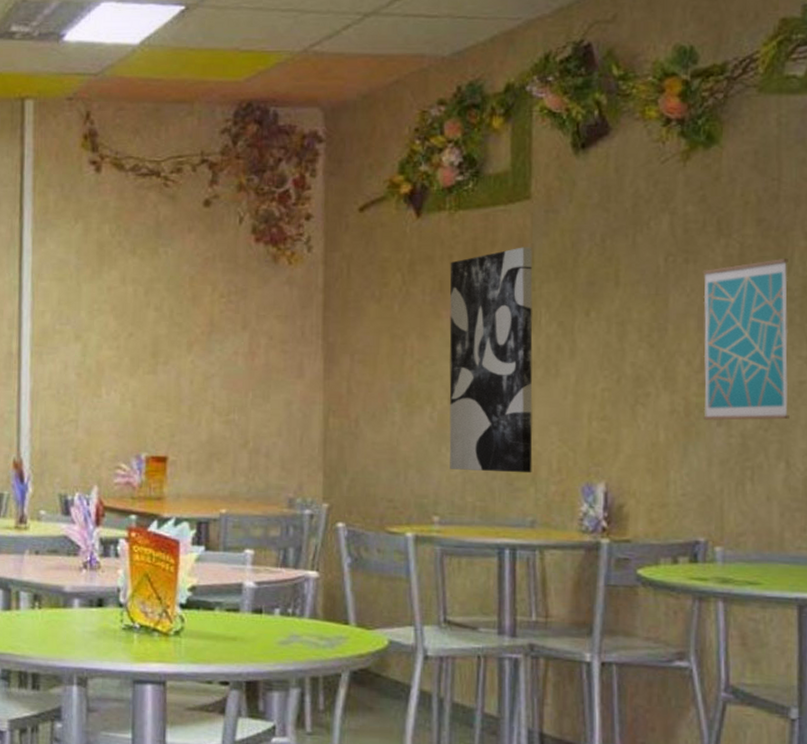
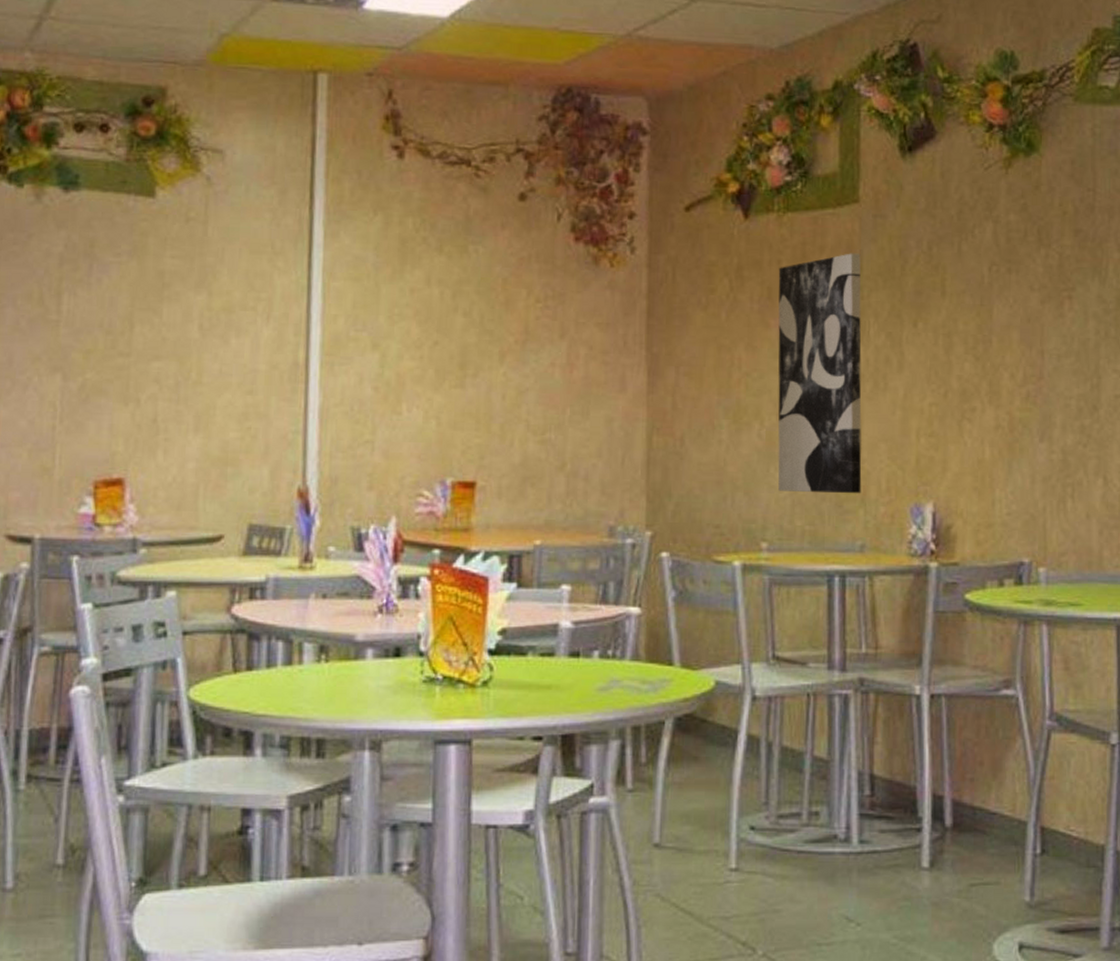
wall art: present [702,259,789,421] -> none [1024,270,1106,436]

